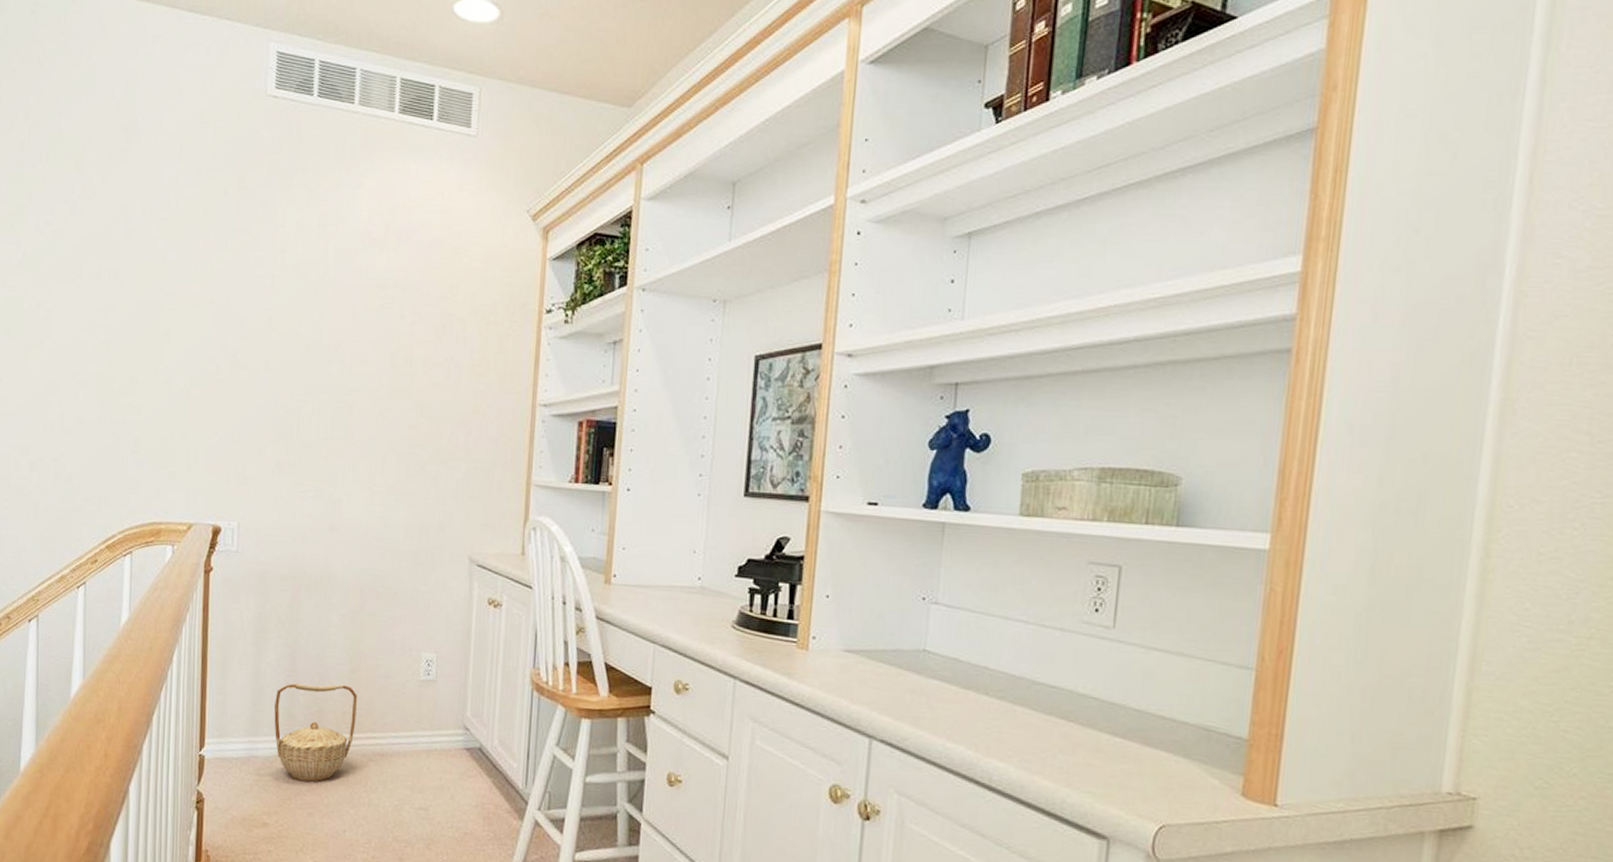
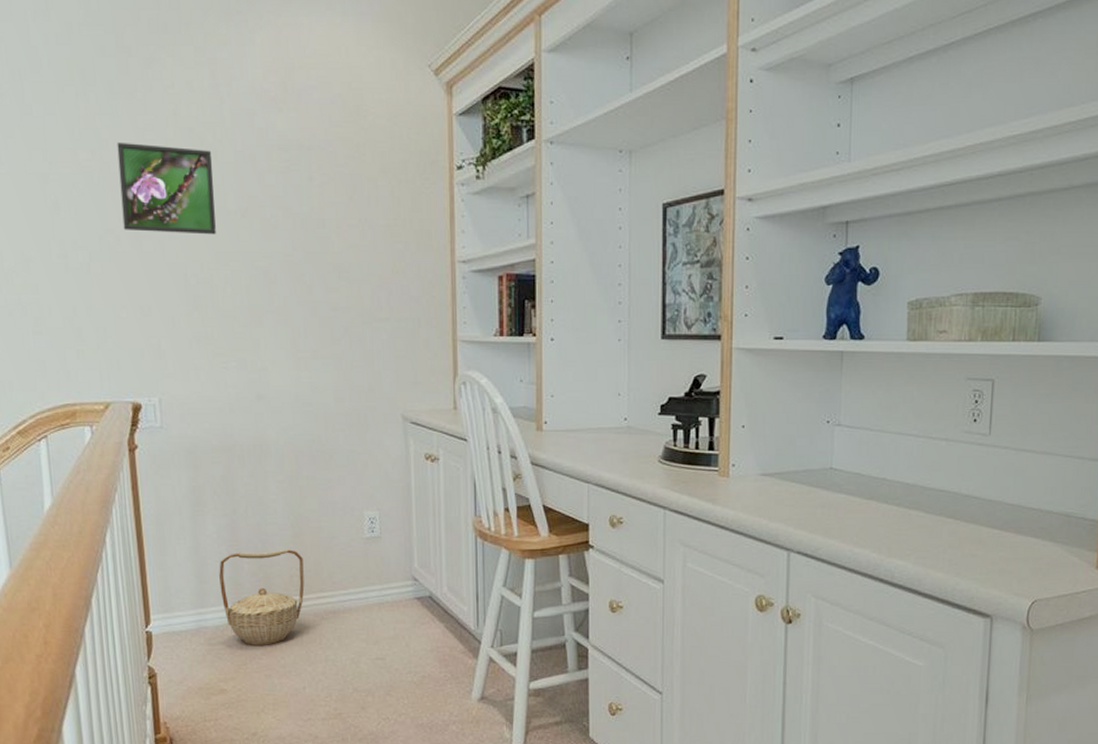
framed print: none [224,276,313,367] -> present [117,142,216,235]

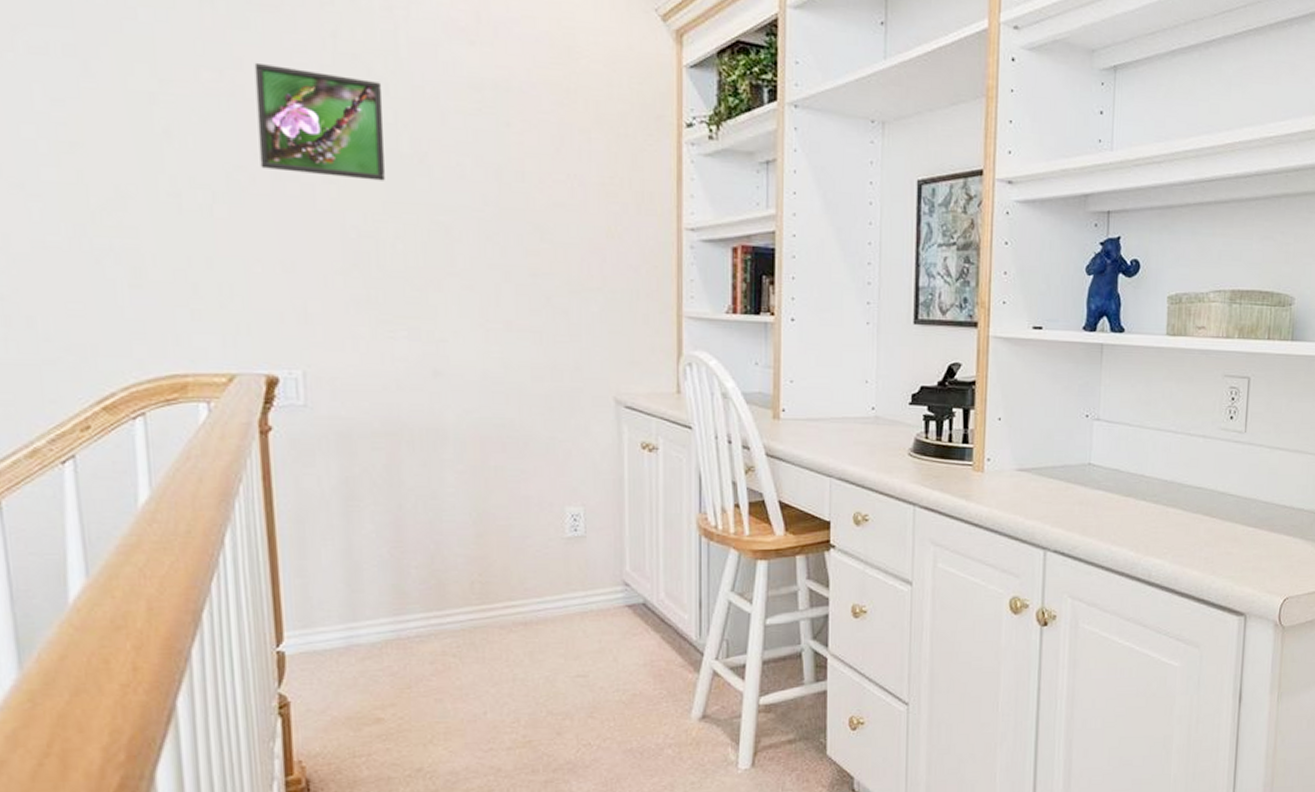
basket: present [219,549,305,645] -> none [378,551,489,665]

